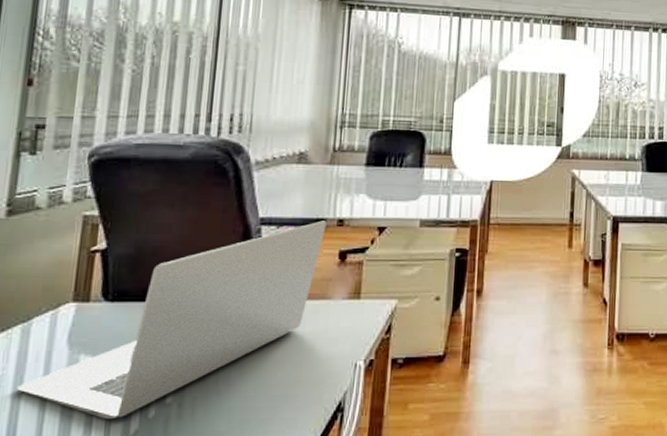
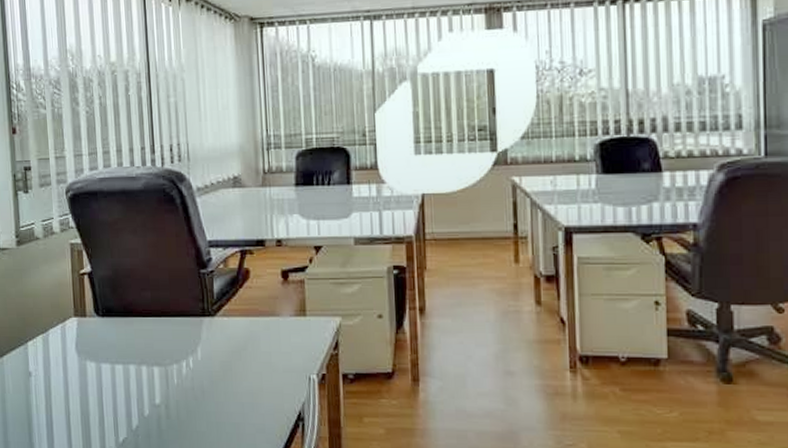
laptop: present [17,220,327,419] -> none [47,241,267,415]

